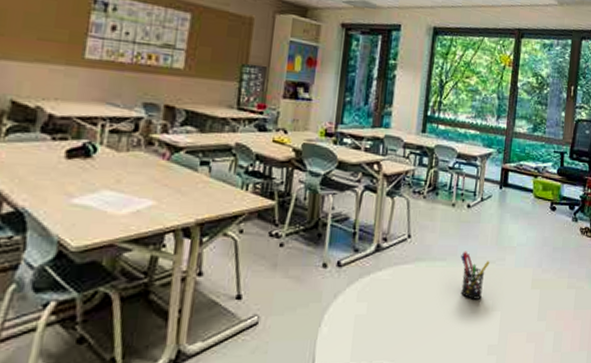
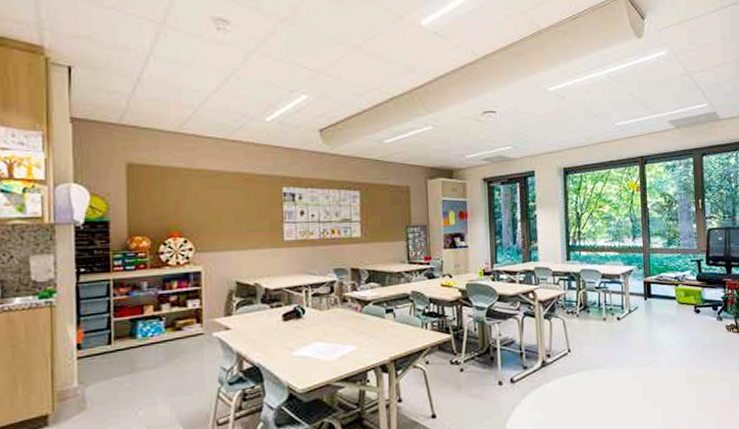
pen holder: present [461,251,490,300] -> none [618,357,645,399]

